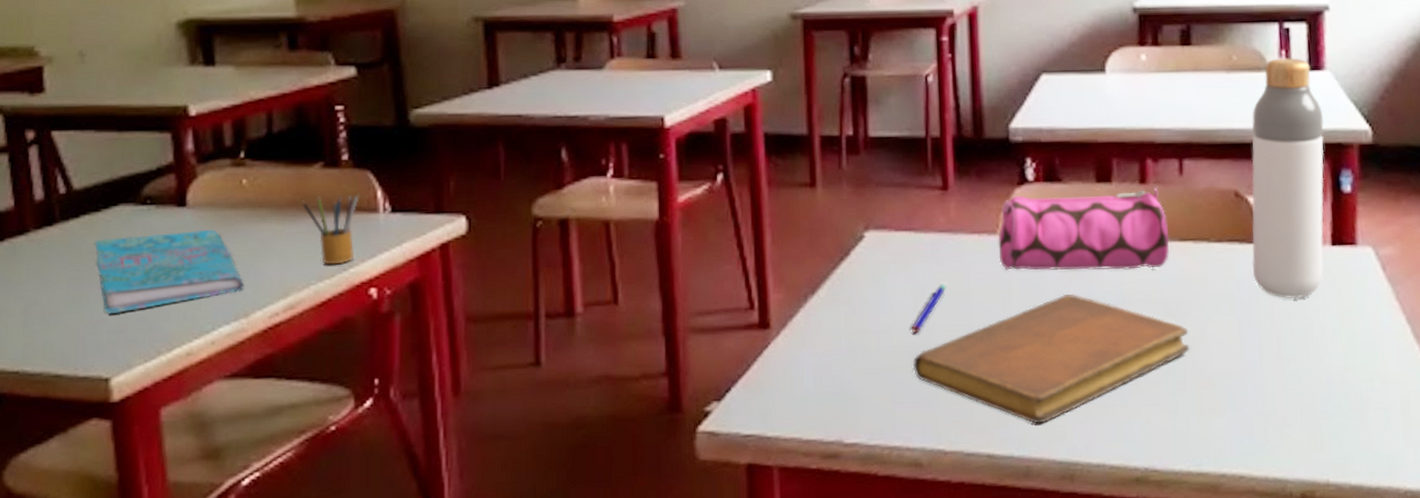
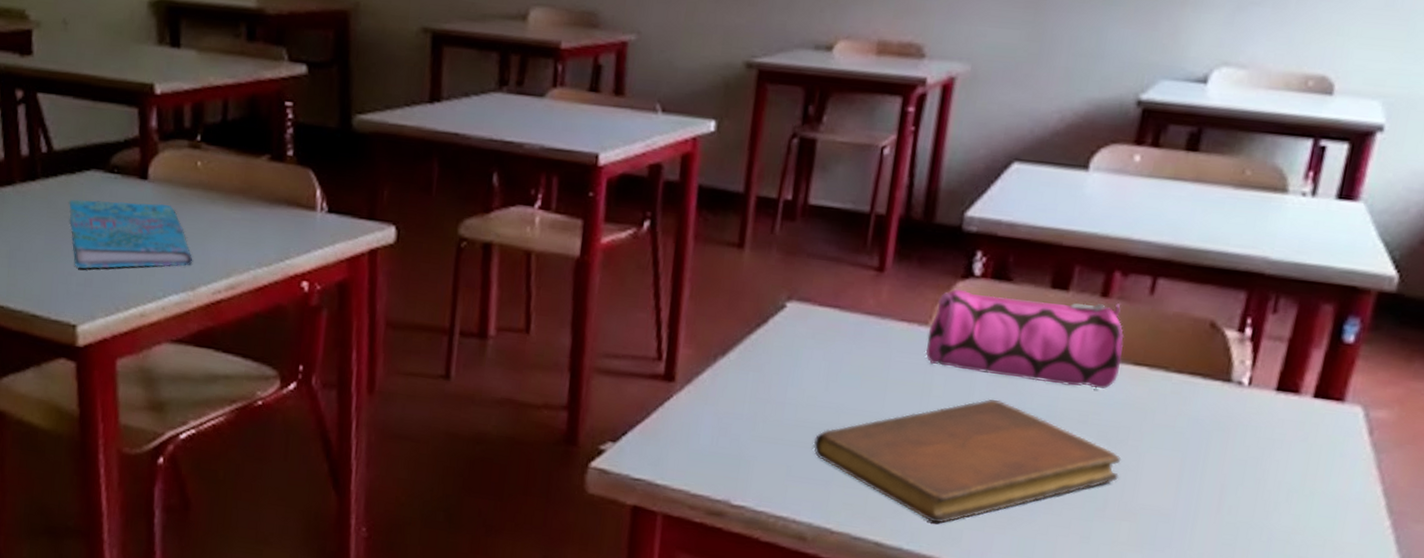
pencil box: present [301,191,359,265] -> none [247,185,301,255]
pen: present [911,284,947,334] -> none [818,367,864,412]
bottle: present [1251,58,1324,299] -> none [1209,179,1343,448]

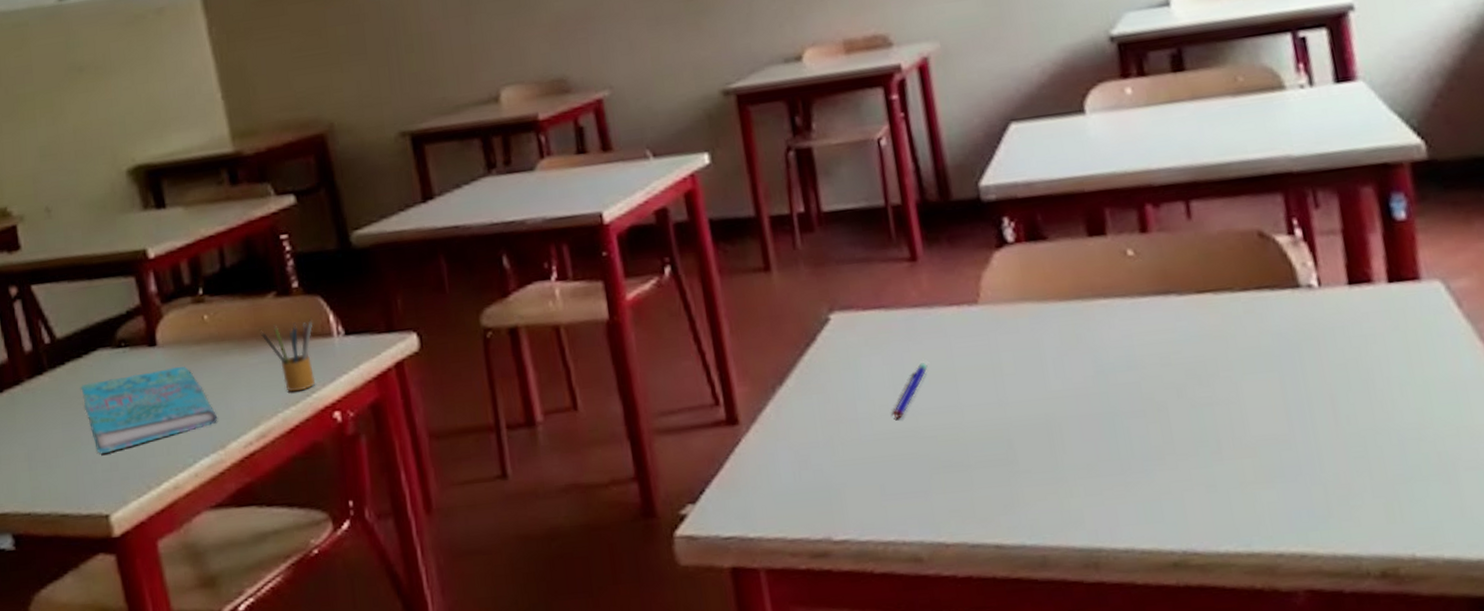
pencil box: none [247,185,301,255] -> present [260,317,315,392]
notebook: present [813,399,1122,523] -> none [899,363,1223,509]
pen: none [818,367,864,412] -> present [893,362,928,419]
pencil case: present [925,288,1124,389] -> none [980,236,1185,343]

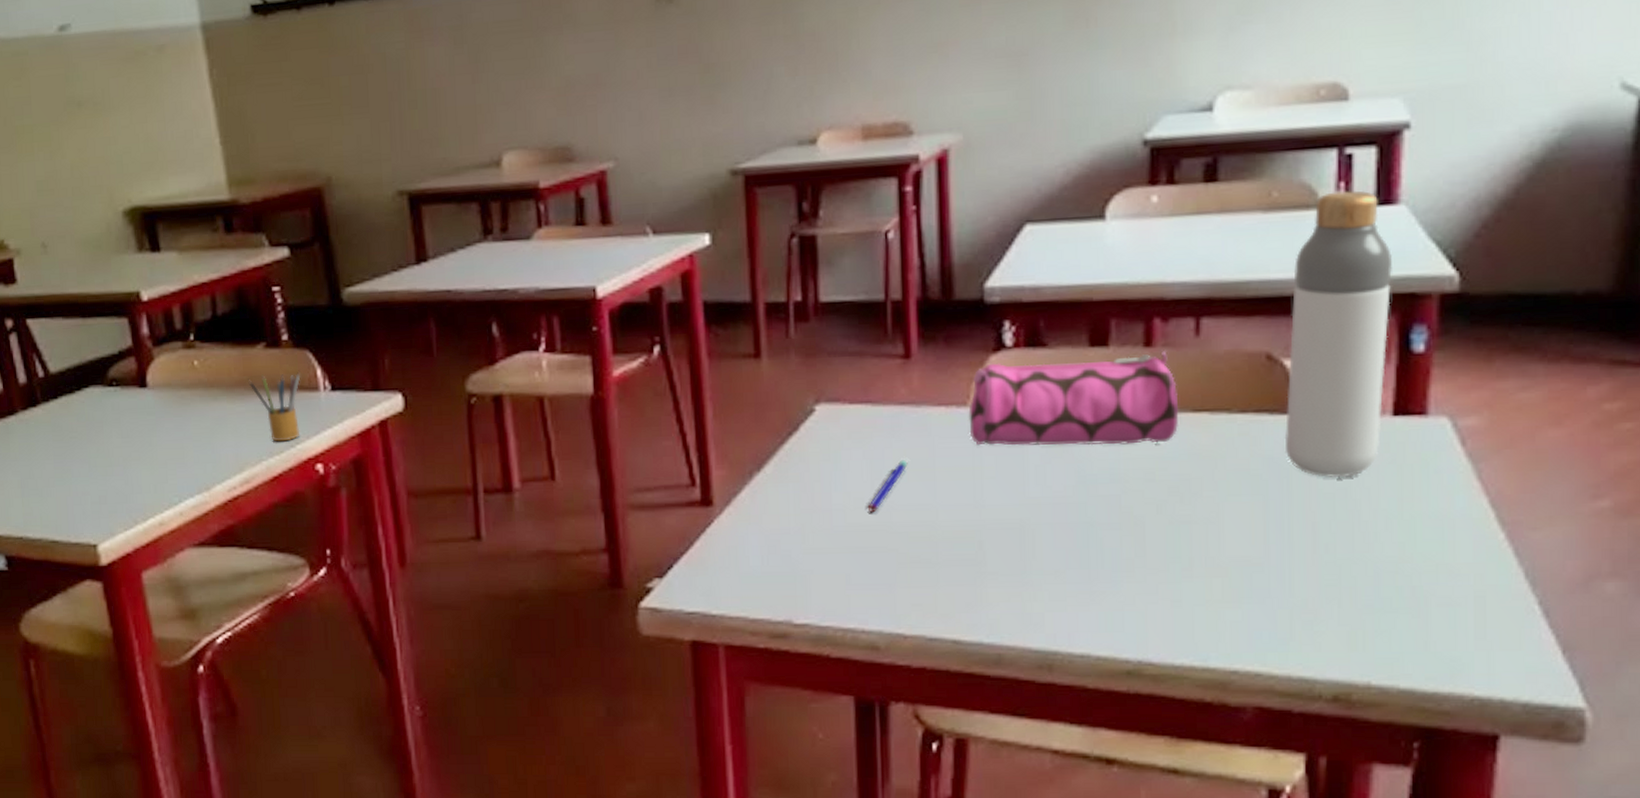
cover: present [80,366,218,455] -> none [72,408,204,488]
pencil case: none [980,236,1185,343] -> present [968,351,1179,446]
bottle: none [1269,70,1381,349] -> present [1284,190,1392,478]

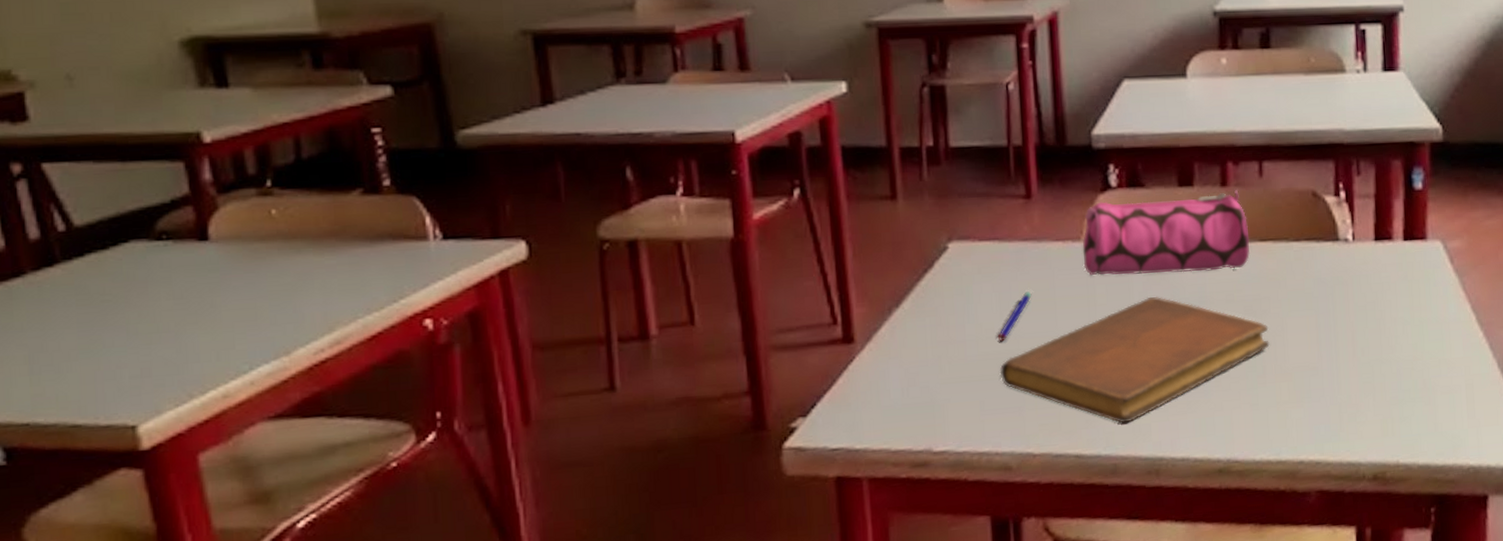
pencil box: present [248,370,301,442] -> none [340,218,406,297]
notebook: none [869,472,1200,610] -> present [1000,297,1270,423]
bottle: present [1284,190,1392,478] -> none [1328,59,1397,294]

